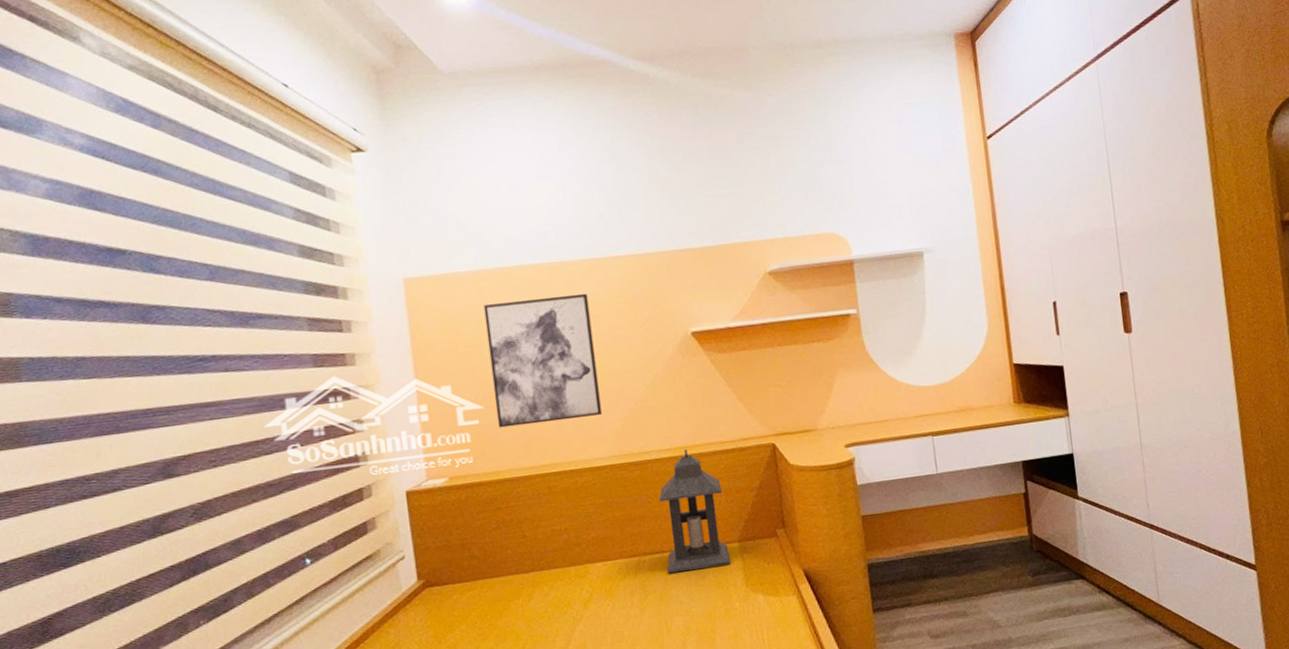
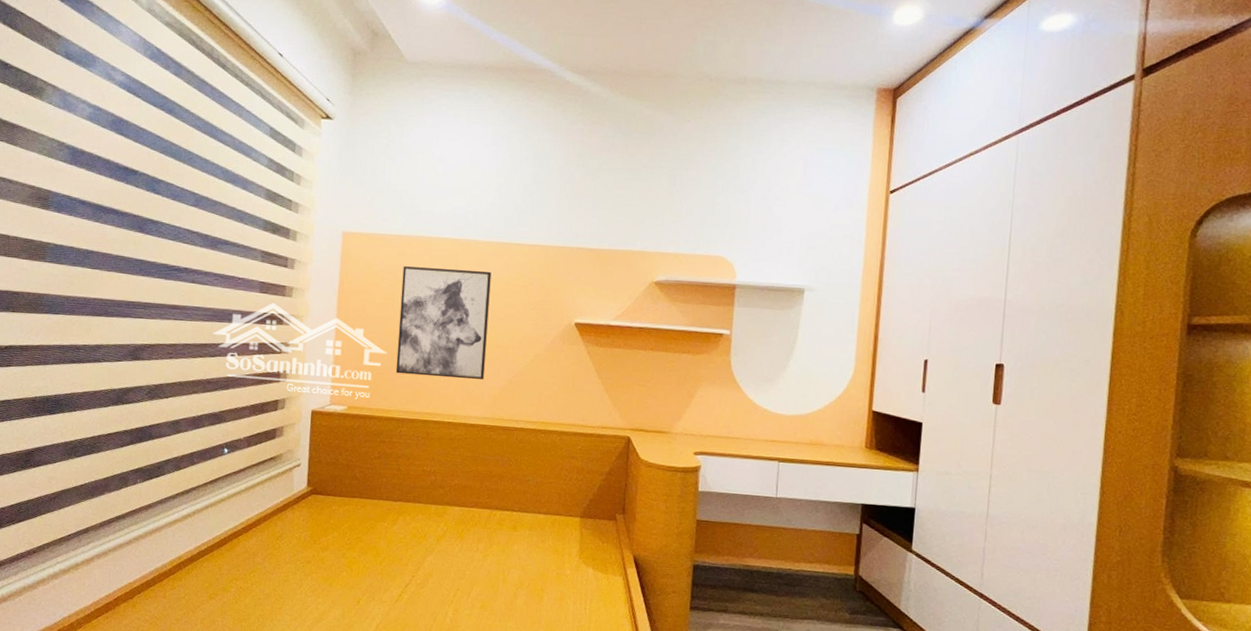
lantern: present [659,449,732,574] -> none [513,425,576,535]

